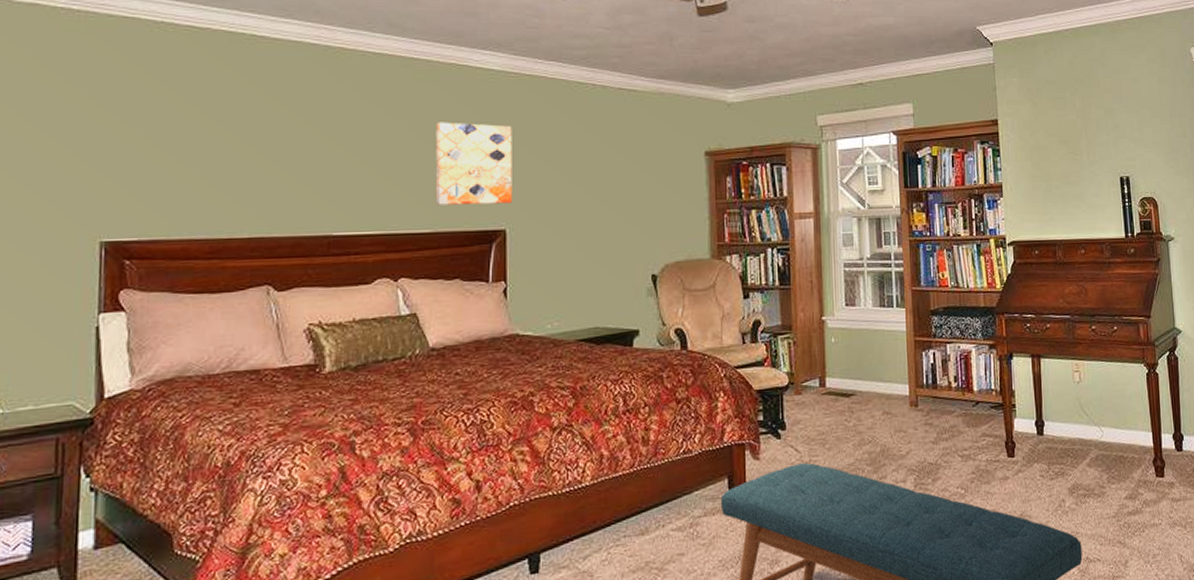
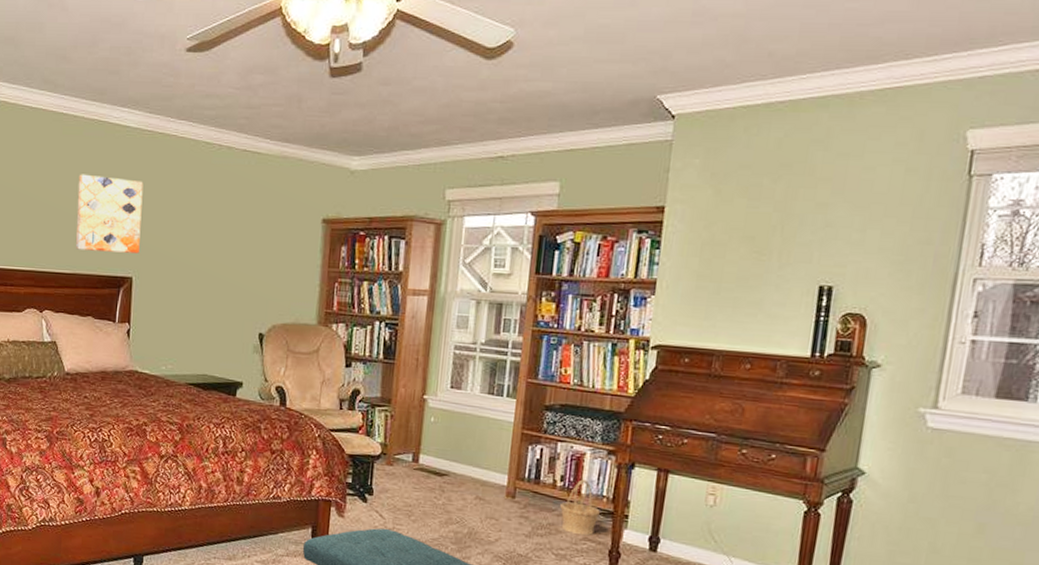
basket: none [958,376,993,433] -> present [560,479,601,536]

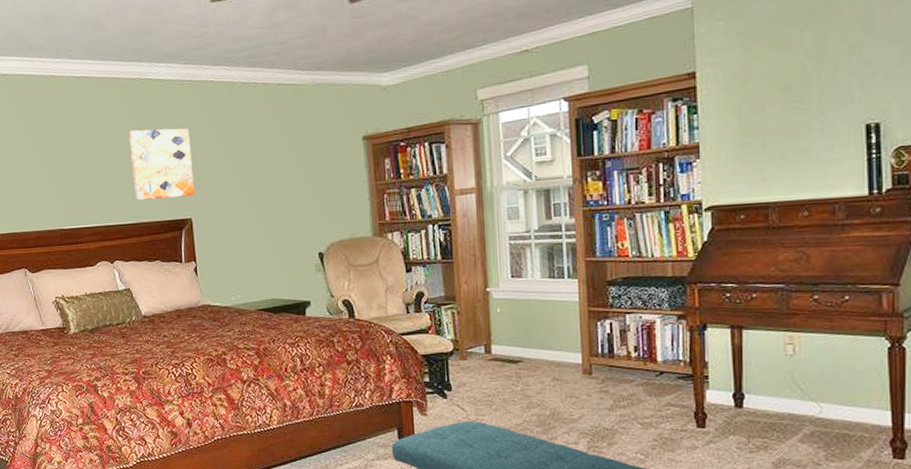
basket: present [560,479,601,536] -> none [638,347,681,402]

